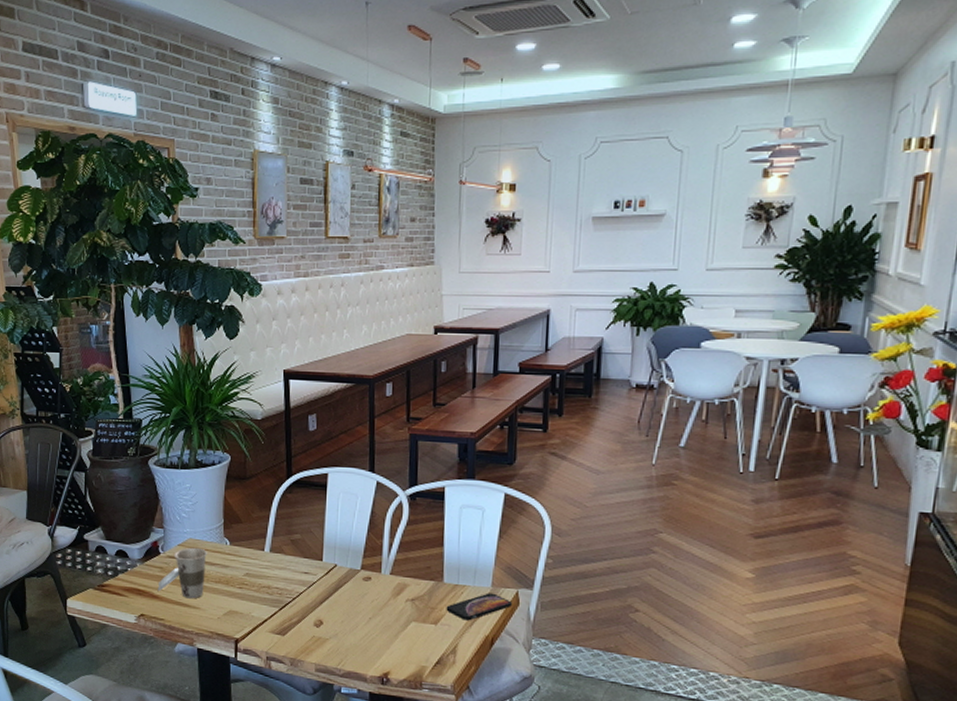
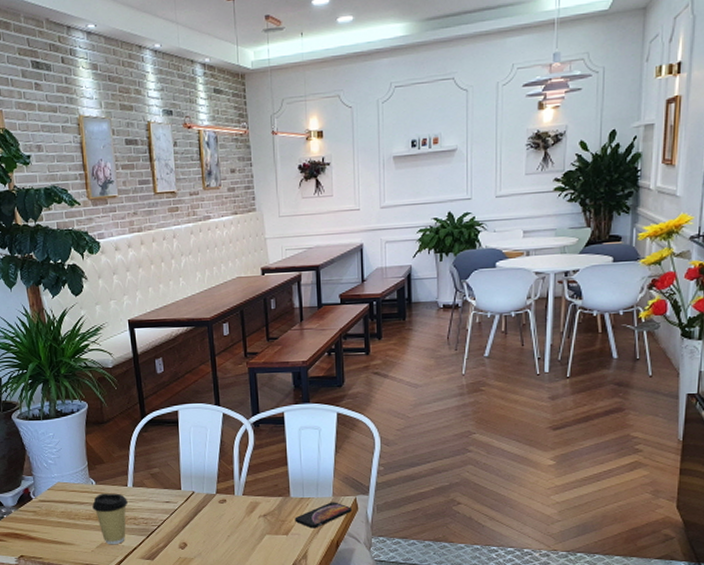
cup: present [157,547,207,599] -> none [33,490,76,537]
coffee cup: none [224,556,263,613] -> present [92,493,128,544]

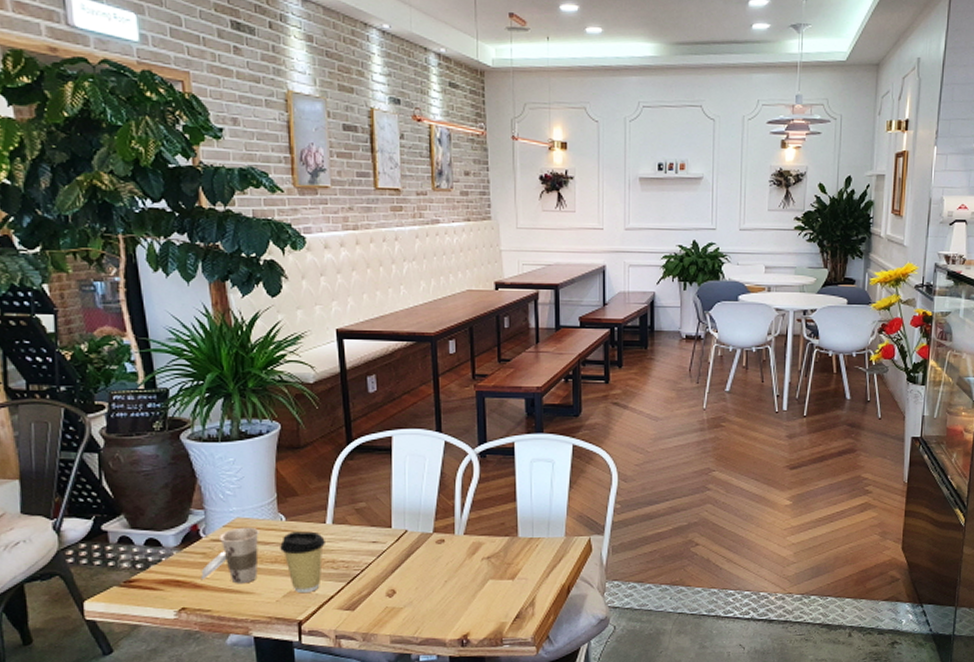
cup: none [33,490,76,537] -> present [201,527,259,584]
smartphone: present [295,502,352,529] -> none [522,542,585,572]

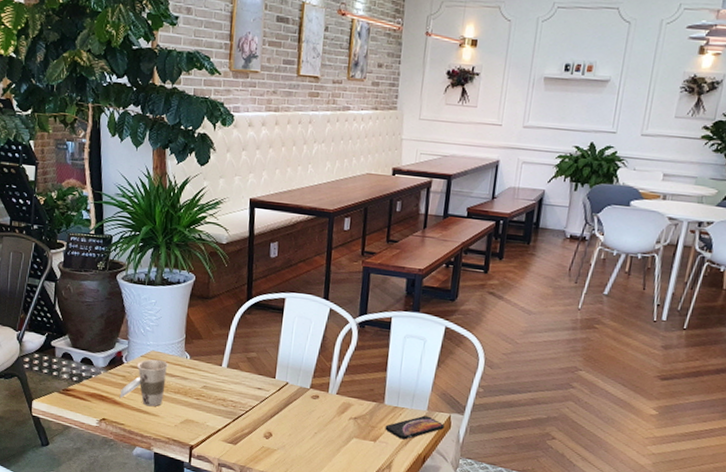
coffee cup: present [280,531,325,592] -> none [183,369,220,423]
smartphone: none [522,542,585,572] -> present [385,415,444,440]

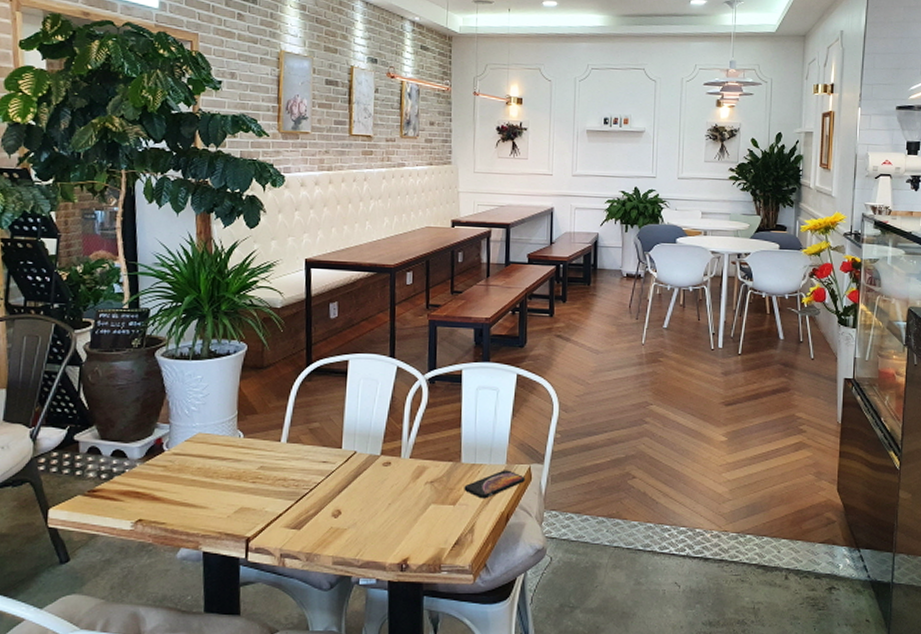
cup: present [119,359,168,407] -> none [159,442,218,498]

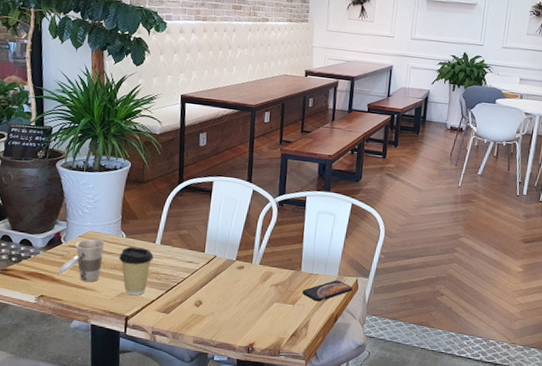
cup: none [159,442,218,498] -> present [58,238,105,283]
coffee cup: none [236,448,279,509] -> present [119,246,153,295]

